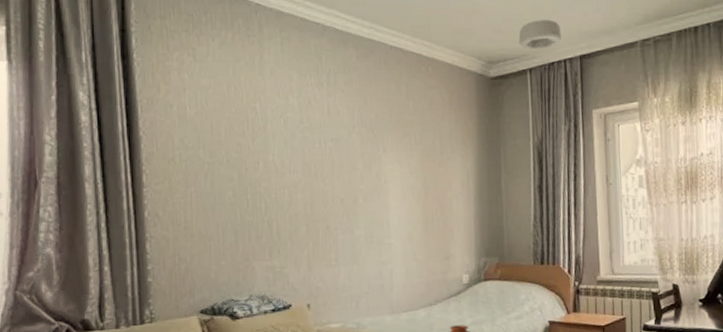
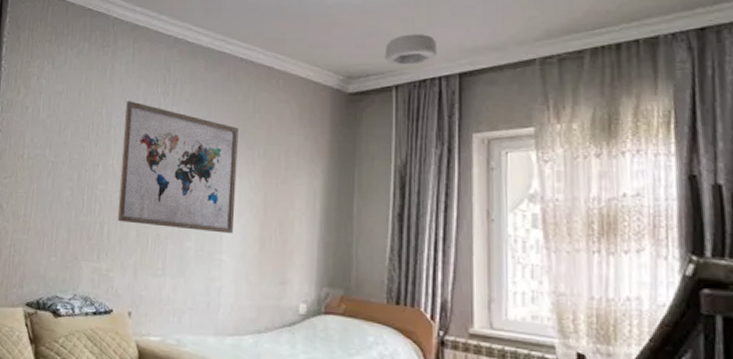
wall art: none [279,93,399,219] -> present [117,101,239,234]

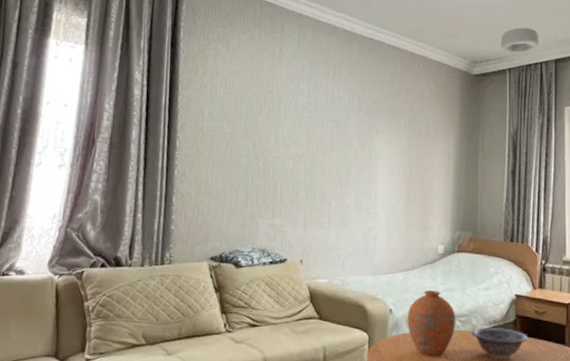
wall art: present [117,101,239,234] -> none [288,80,388,191]

